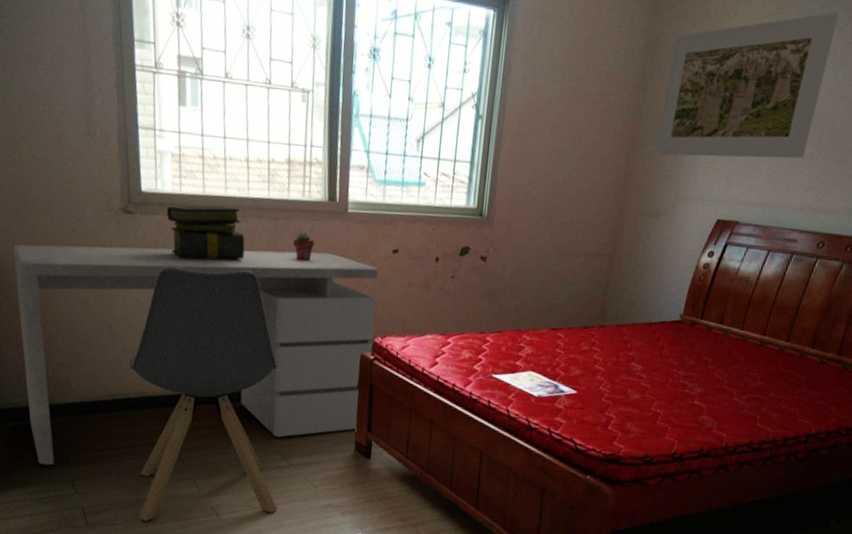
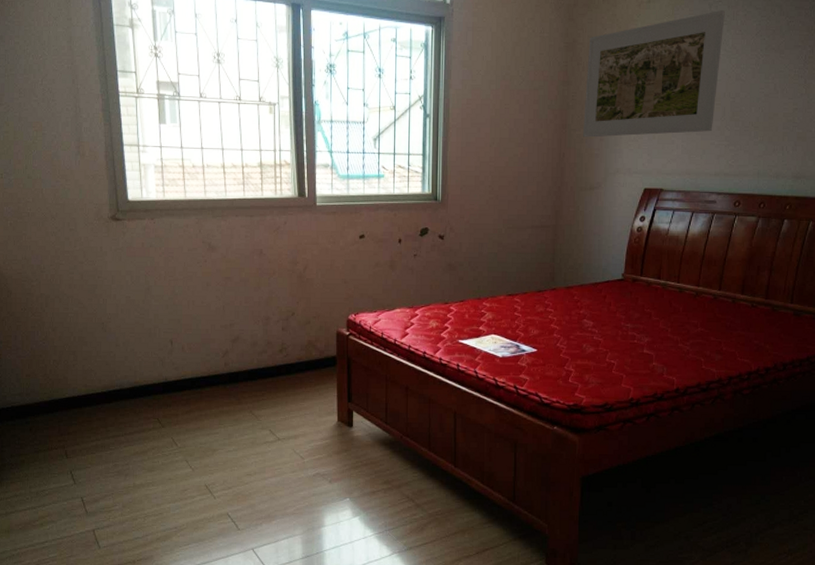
desk: present [13,244,379,466] -> none [11,242,348,459]
chair: present [130,267,277,521] -> none [123,264,268,504]
stack of books: present [167,205,245,260] -> none [153,207,225,256]
potted succulent: present [293,231,314,261] -> none [269,225,288,251]

